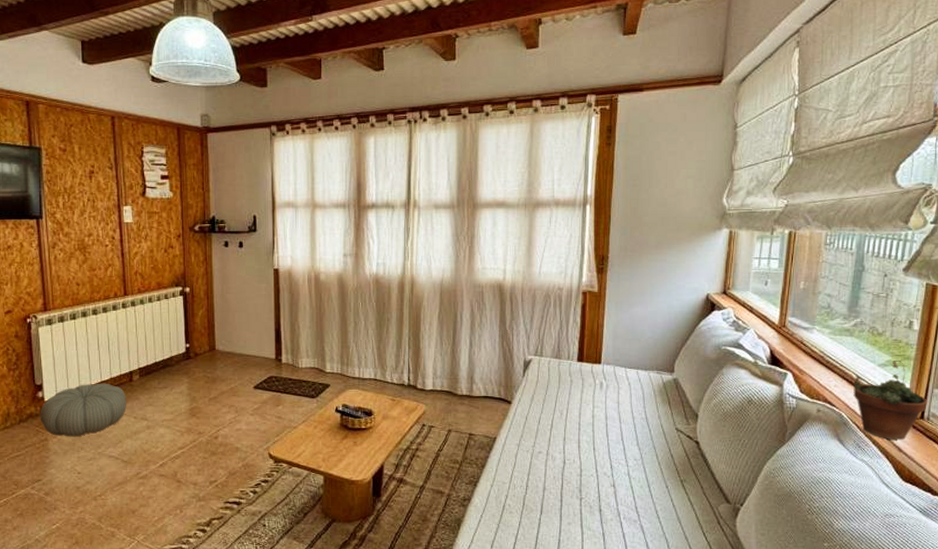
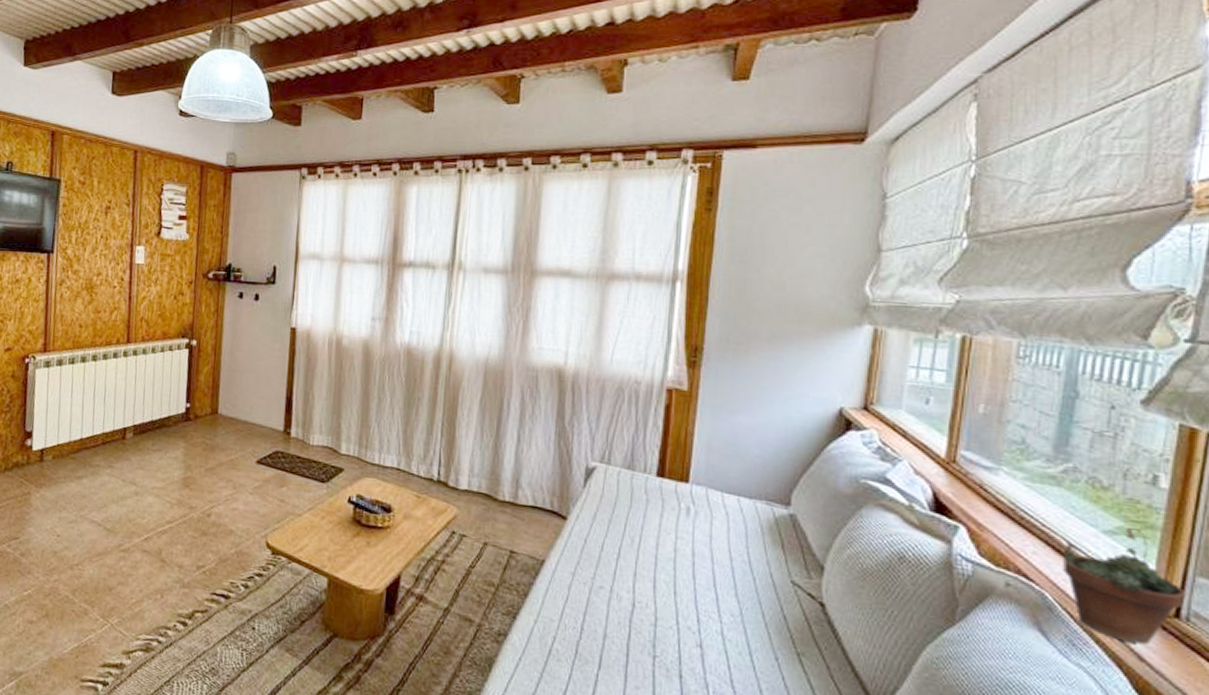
pouf: present [40,383,126,437] -> none [25,436,117,495]

